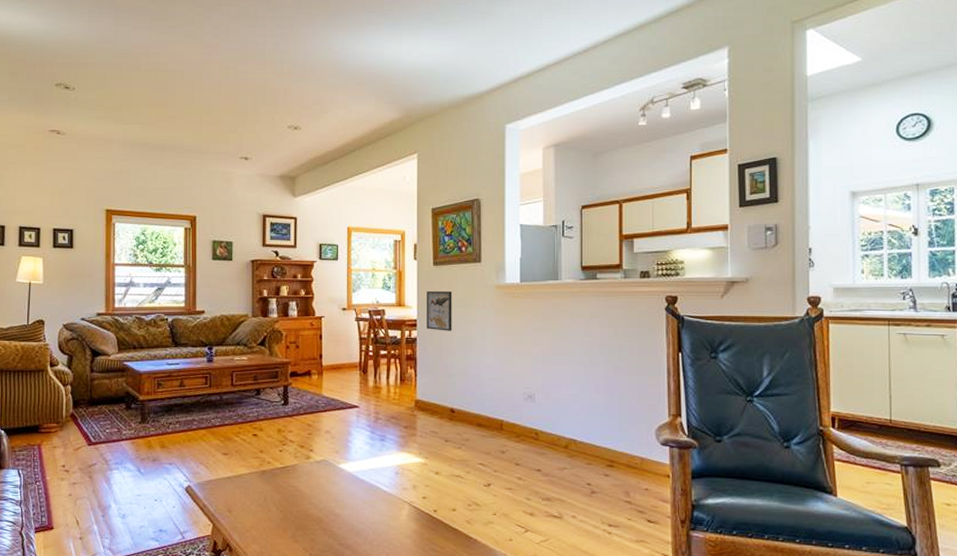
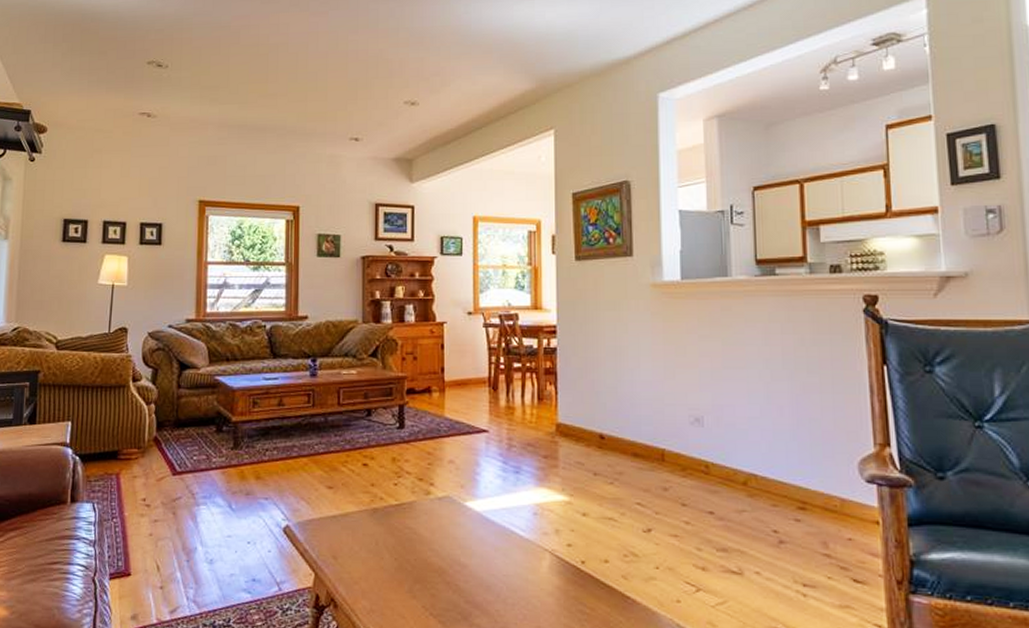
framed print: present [427,290,452,331] -> none [568,290,600,339]

